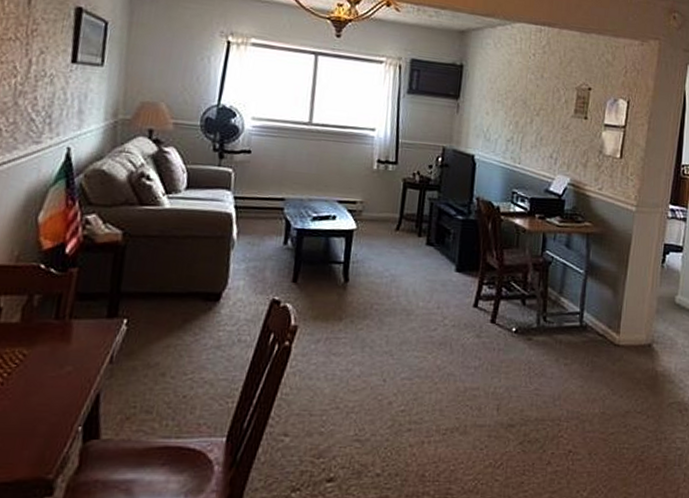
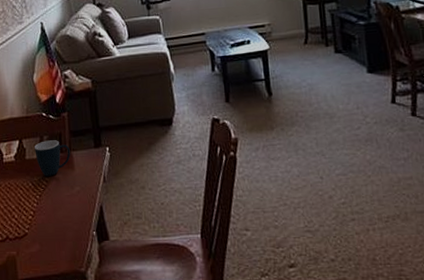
mug: none [15,301,71,349] -> present [35,140,70,176]

